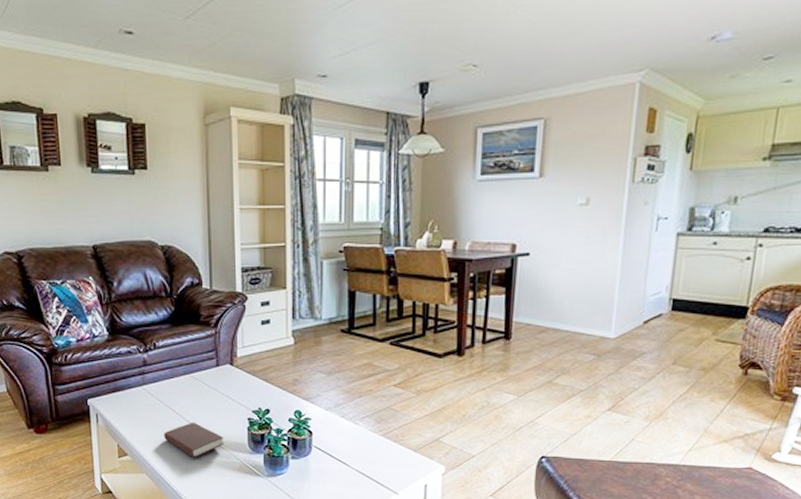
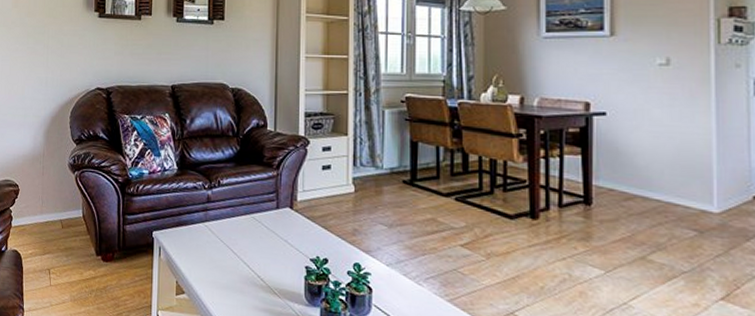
book: present [164,422,225,458] -> none [221,264,281,304]

